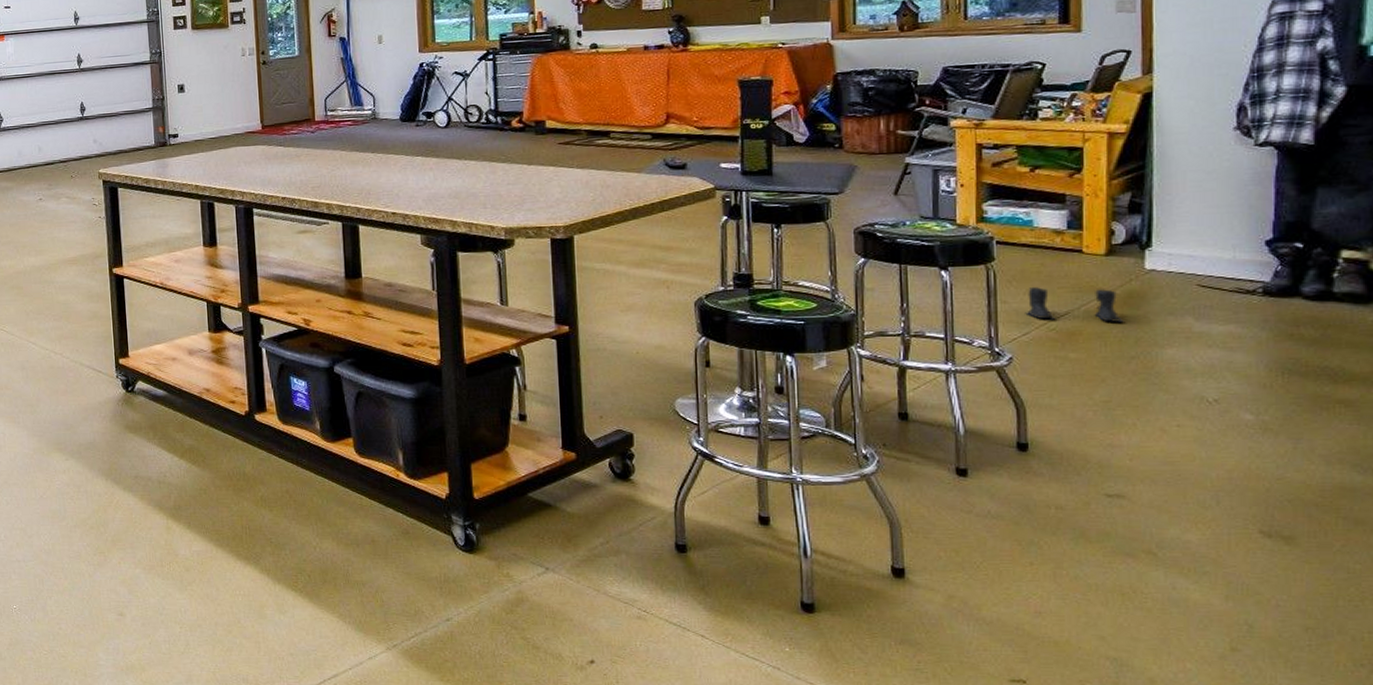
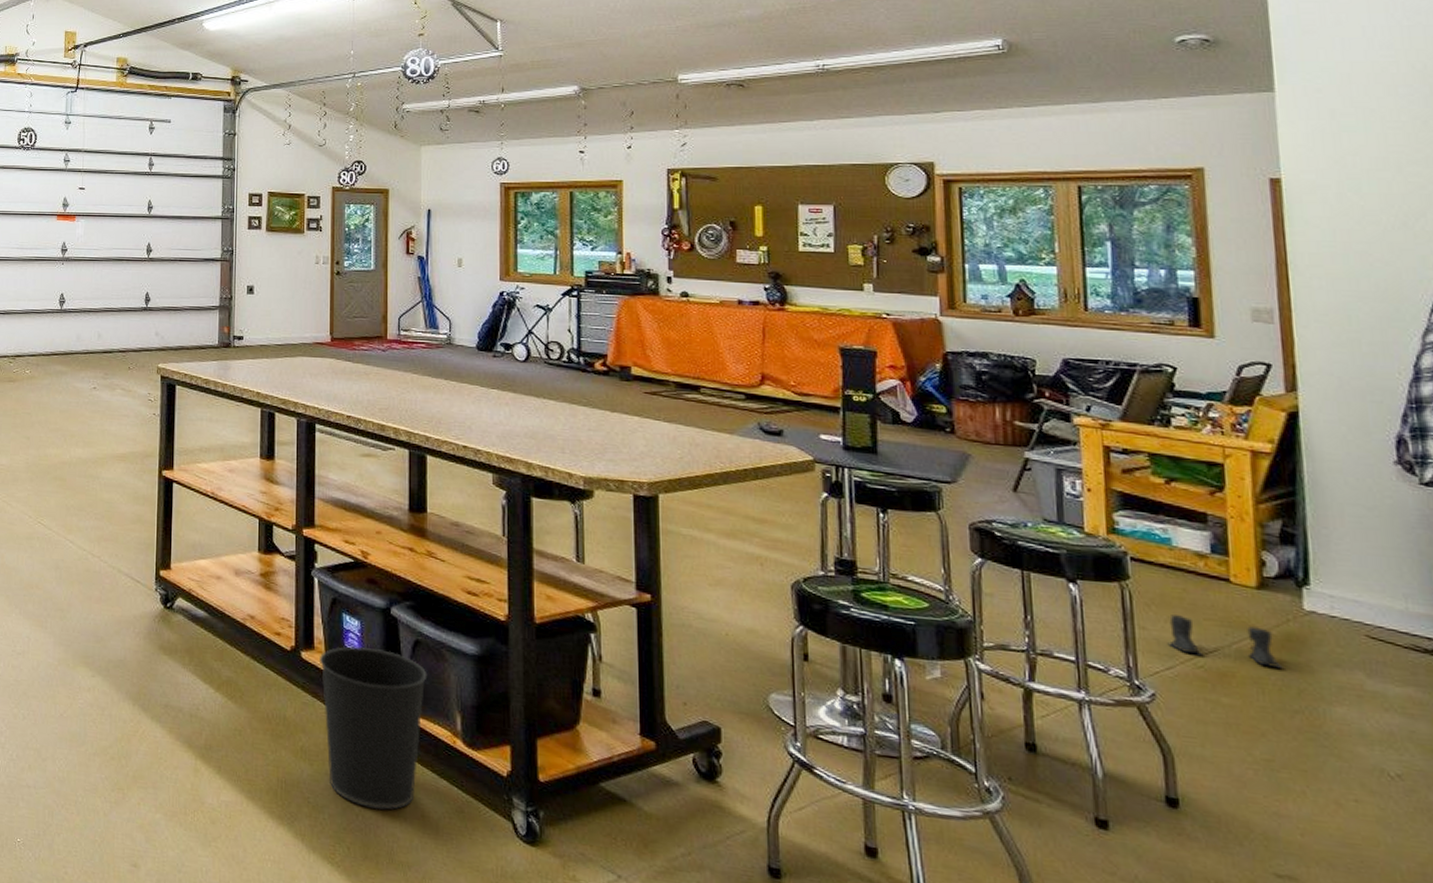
wastebasket: none [272,403,371,541] -> present [320,646,427,810]

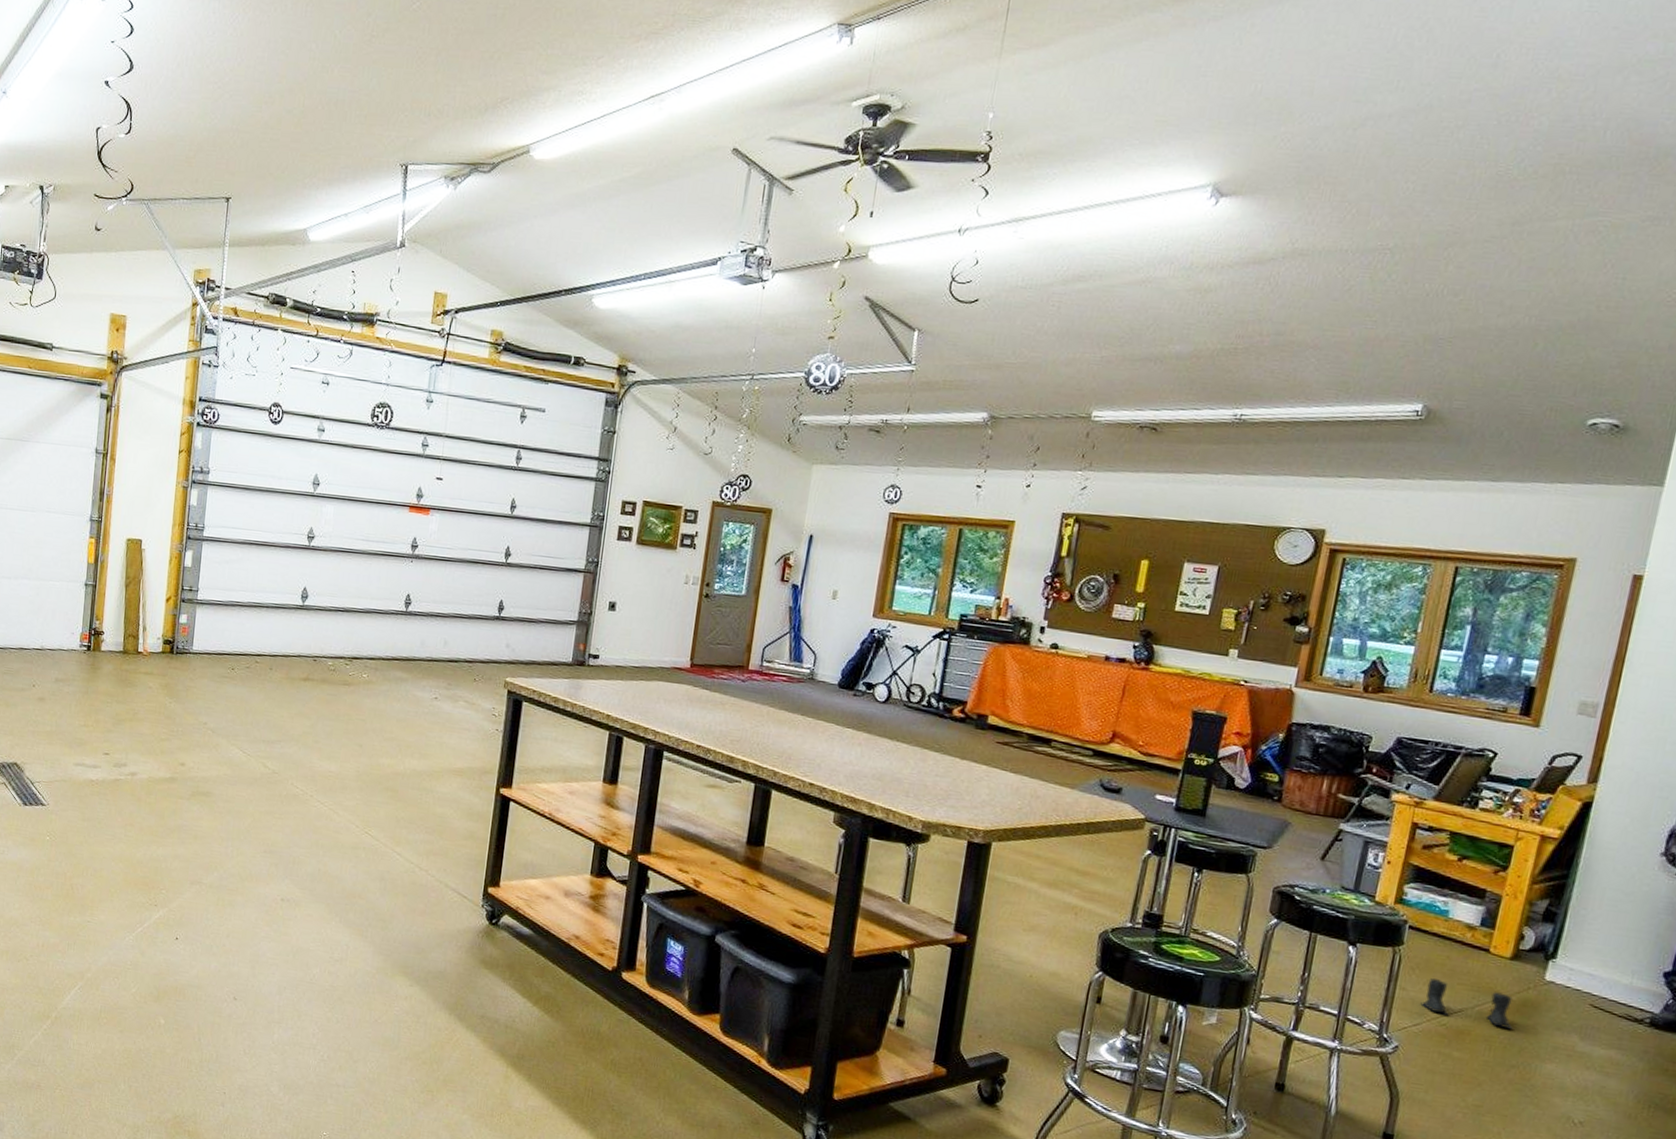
wastebasket: present [320,646,427,810] -> none [635,969,743,1120]

